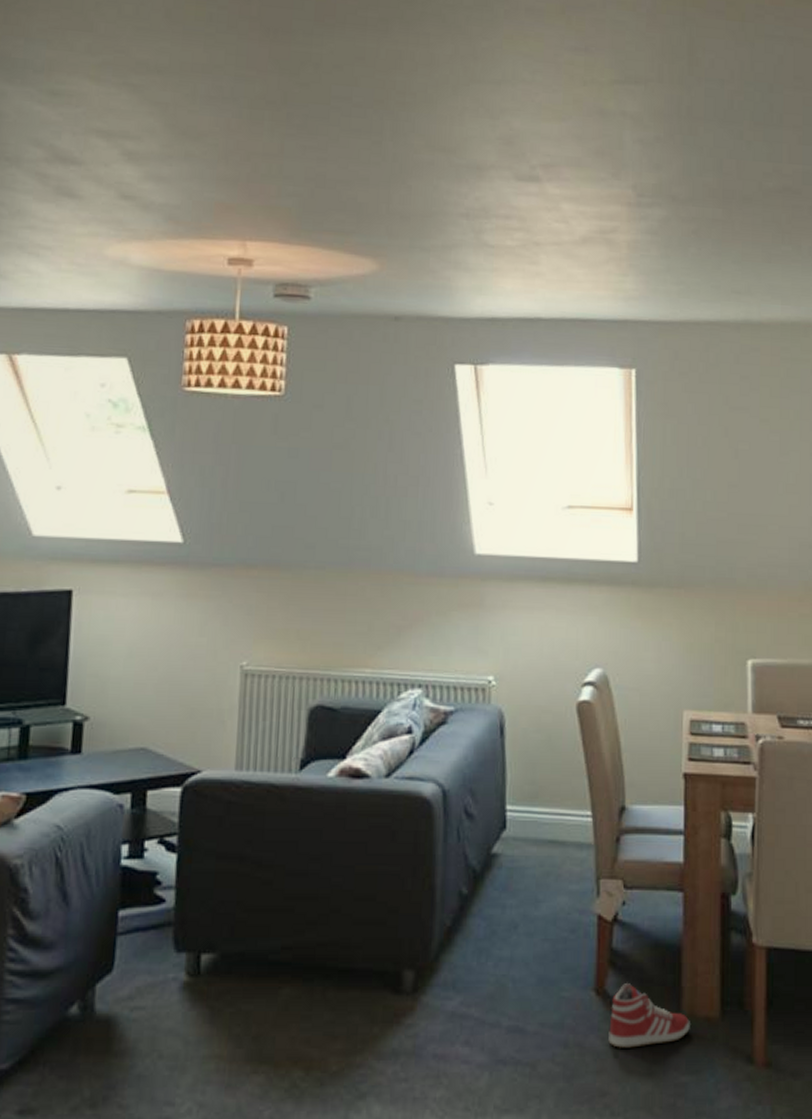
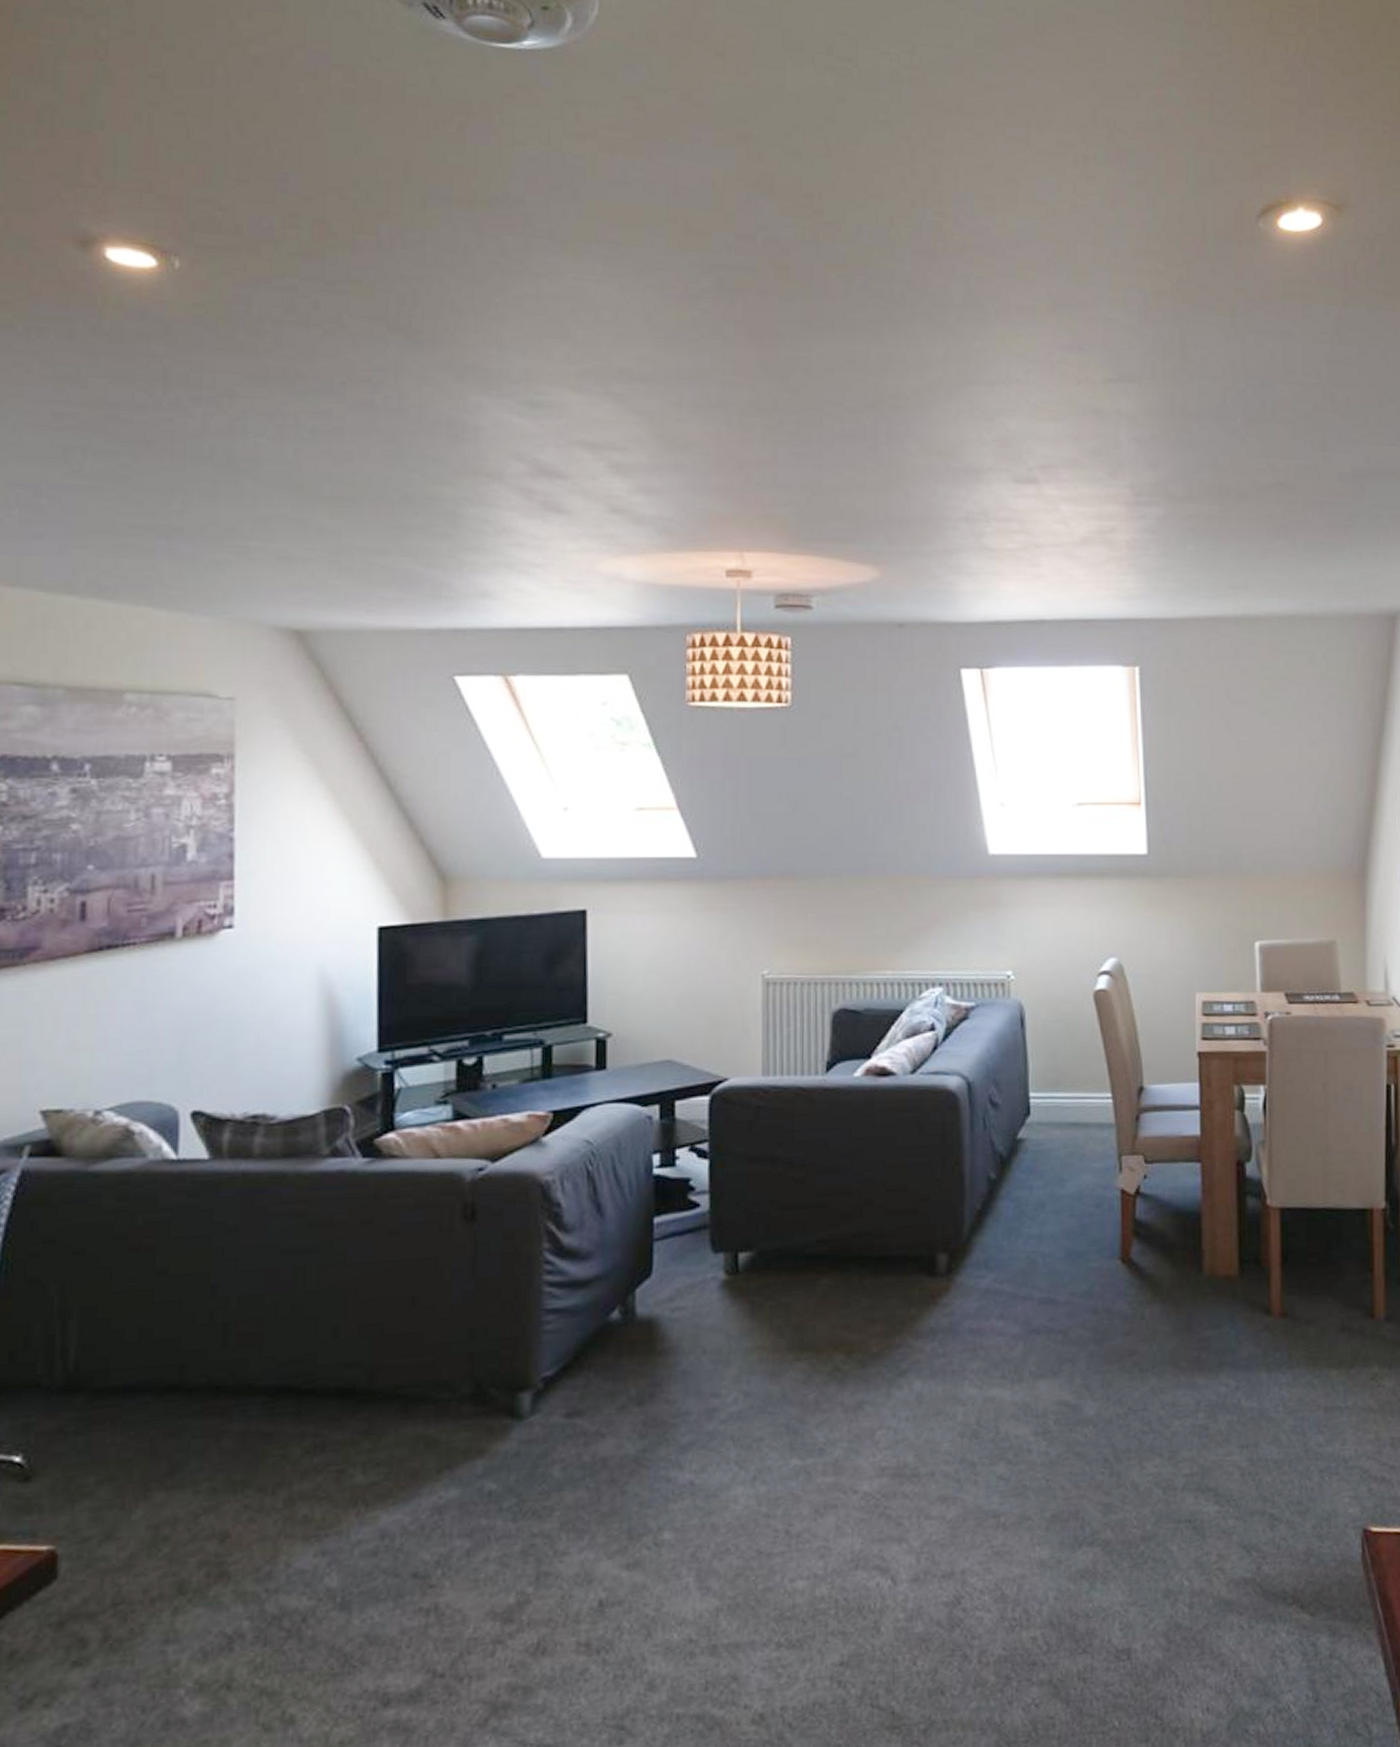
sneaker: present [608,983,690,1048] -> none [1135,1250,1211,1310]

